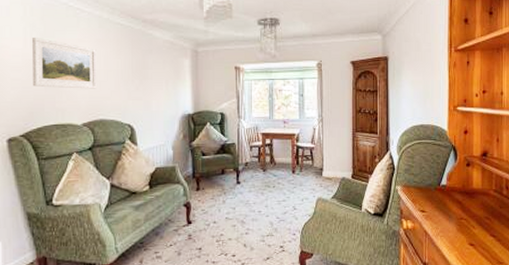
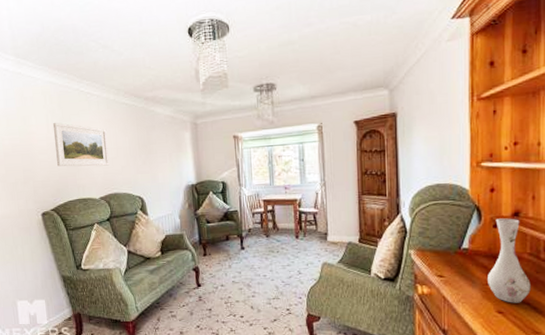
vase: none [462,158,496,236] -> present [488,218,531,303]

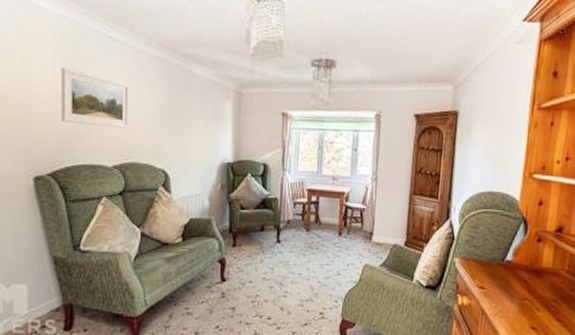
vase: present [488,218,531,303] -> none [525,233,565,320]

